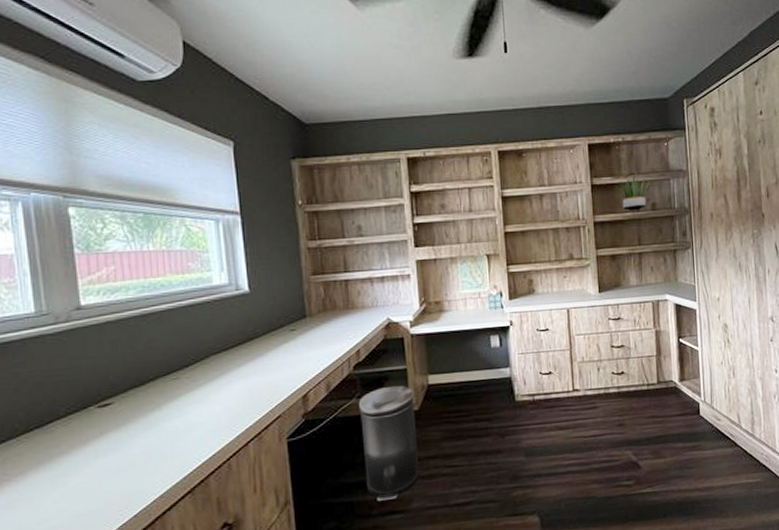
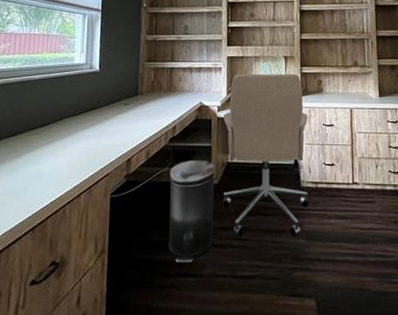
office chair: none [417,274,526,465] -> present [222,73,309,237]

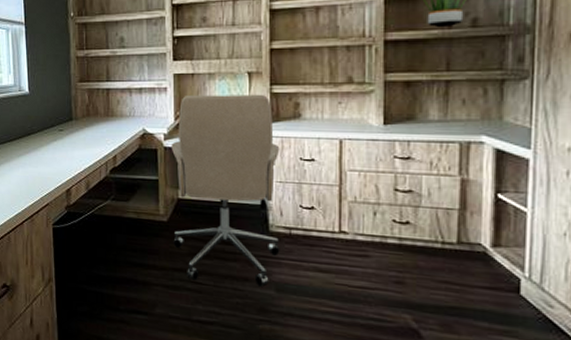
pedal bin: present [168,159,215,264] -> none [113,193,165,302]

